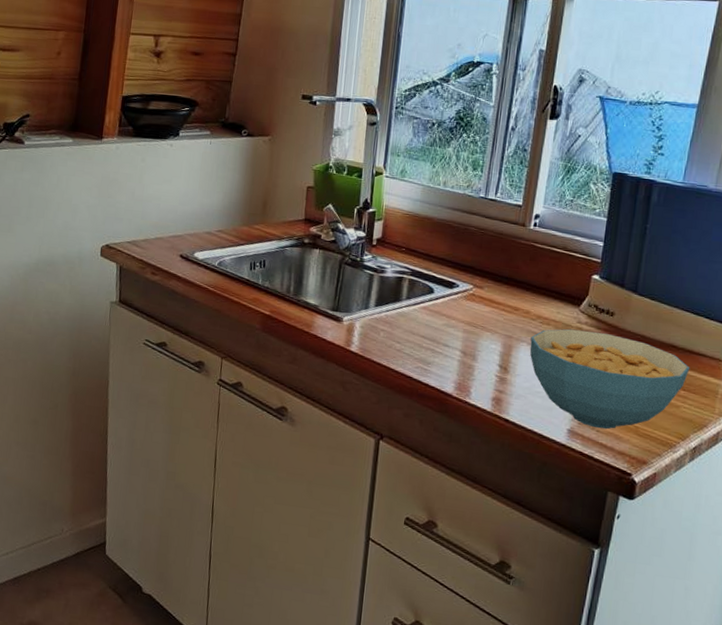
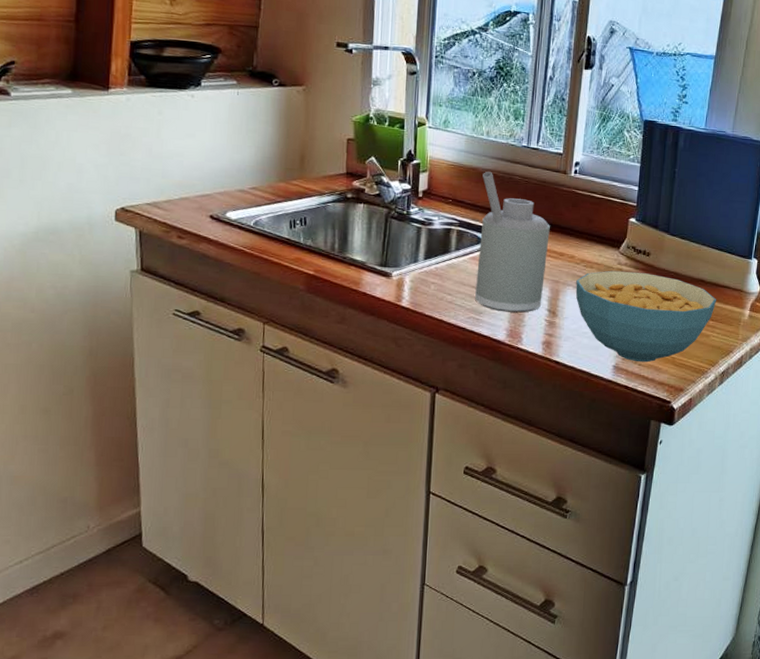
soap dispenser: none [423,221,505,367] -> present [474,171,550,313]

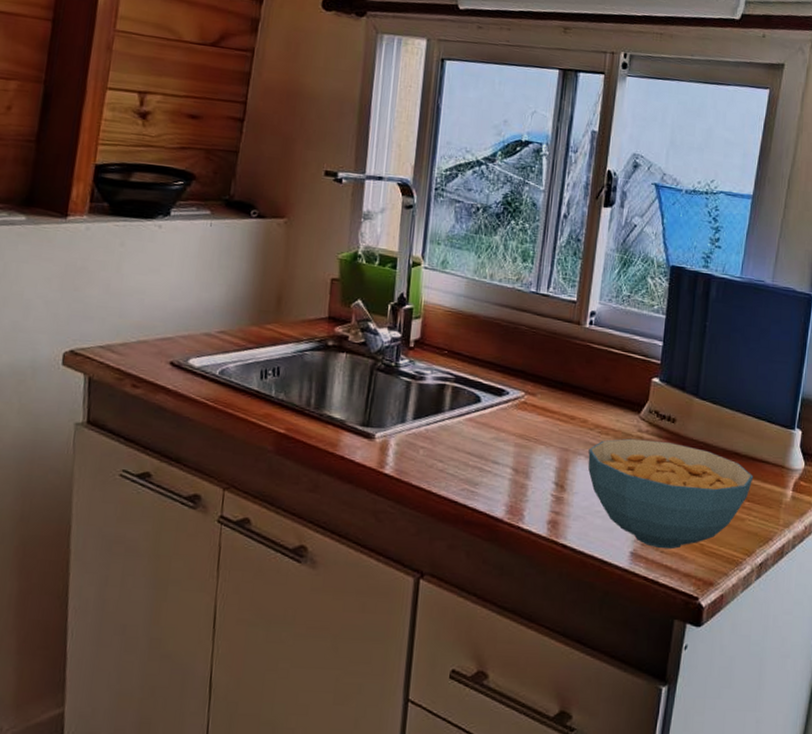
soap dispenser: present [474,171,550,313] -> none [469,319,560,486]

